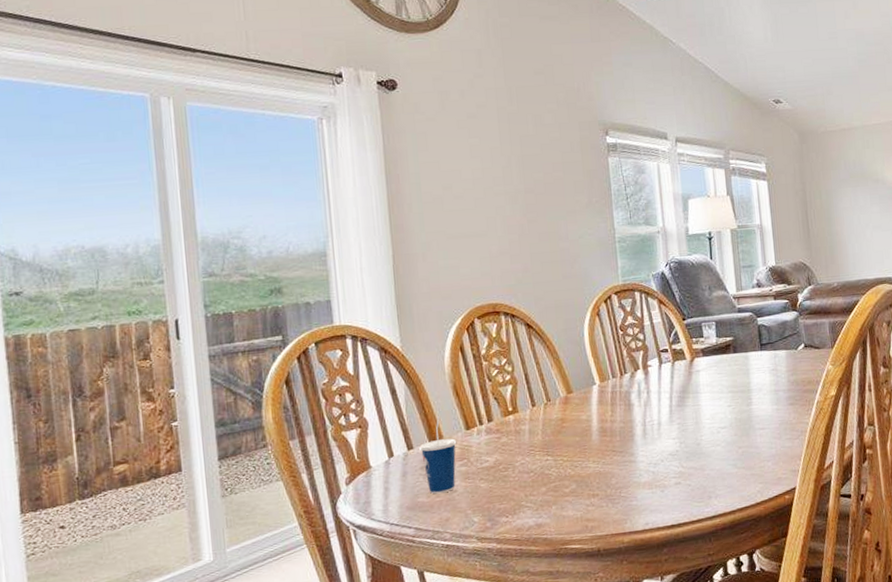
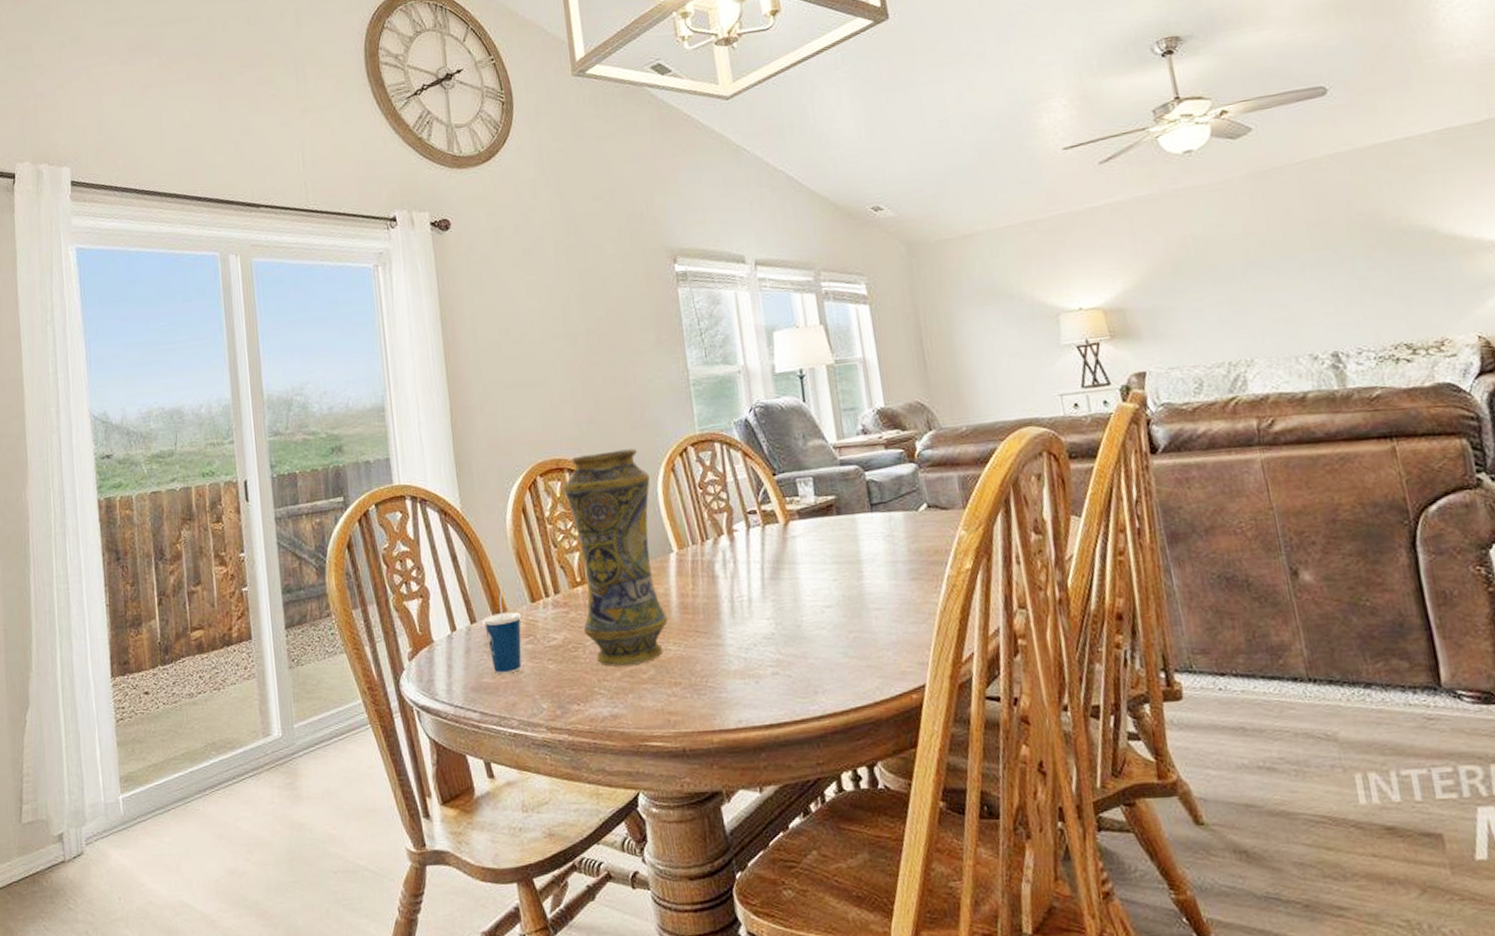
vase: none [498,295,589,483] -> present [562,448,668,667]

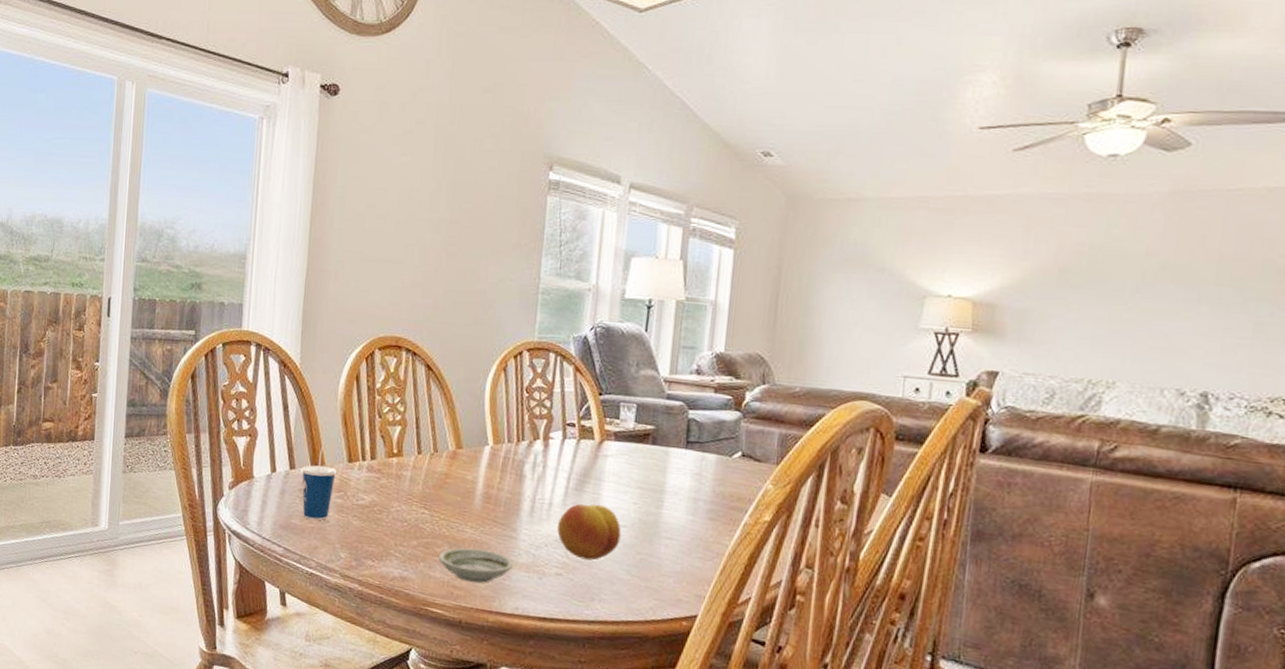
vase: present [562,448,668,667] -> none [390,338,481,538]
saucer: none [646,664,726,705] -> present [438,547,513,584]
fruit: none [762,589,830,652] -> present [557,503,621,561]

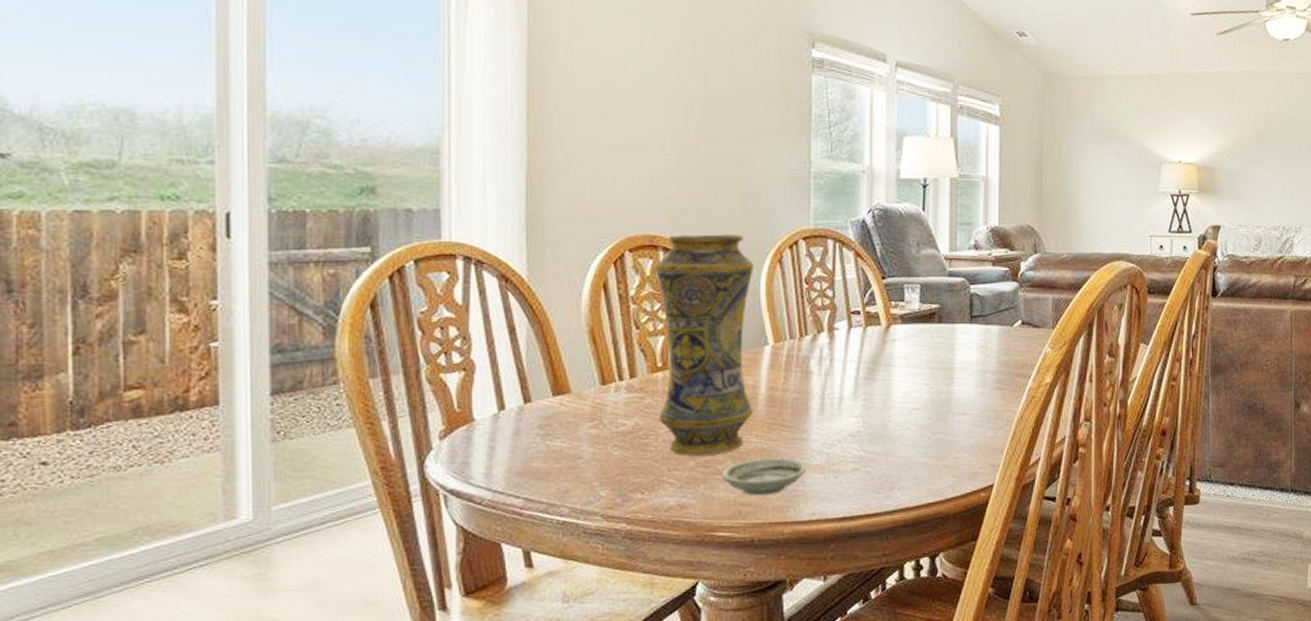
cup: present [301,440,337,521] -> none [540,364,588,459]
vase: none [390,338,481,538] -> present [654,234,754,456]
fruit: present [557,503,621,561] -> none [850,390,915,450]

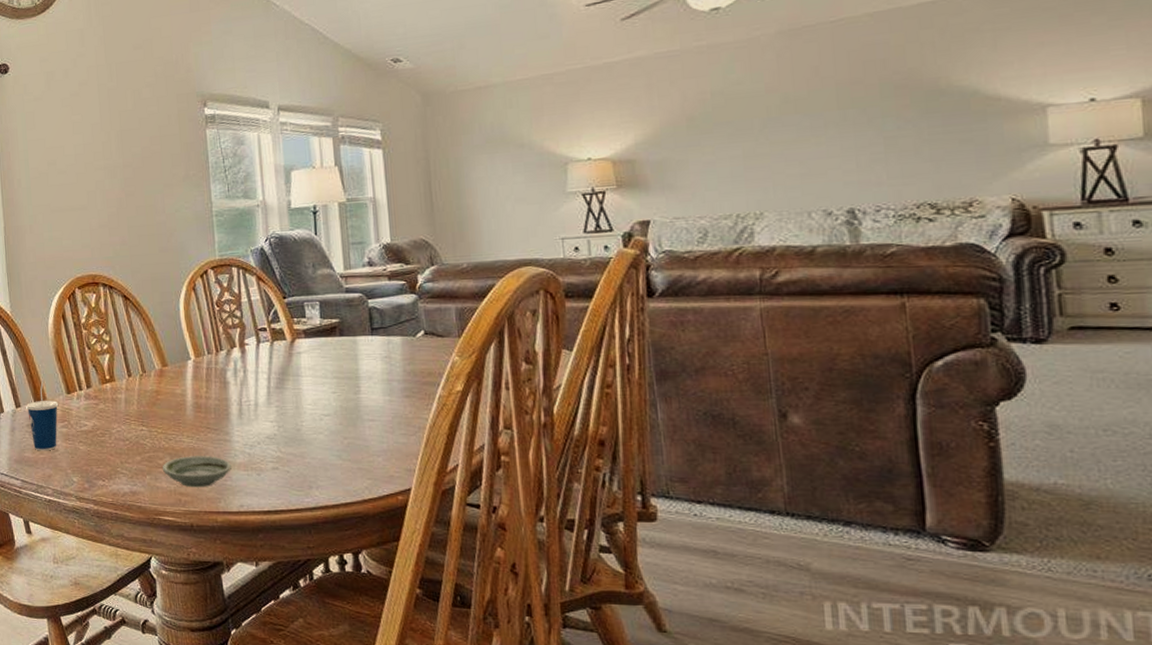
cup: none [540,364,588,459] -> present [26,377,59,451]
vase: present [654,234,754,456] -> none [97,269,184,452]

